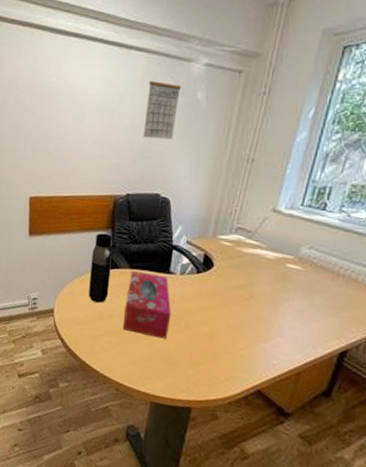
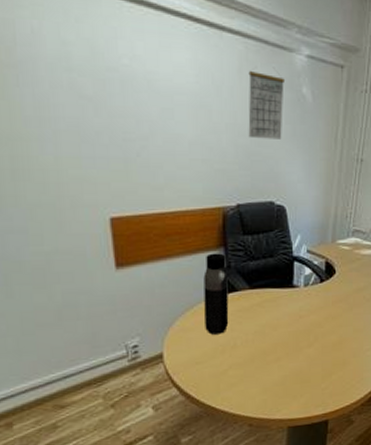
tissue box: present [122,270,172,339] -> none [249,290,299,359]

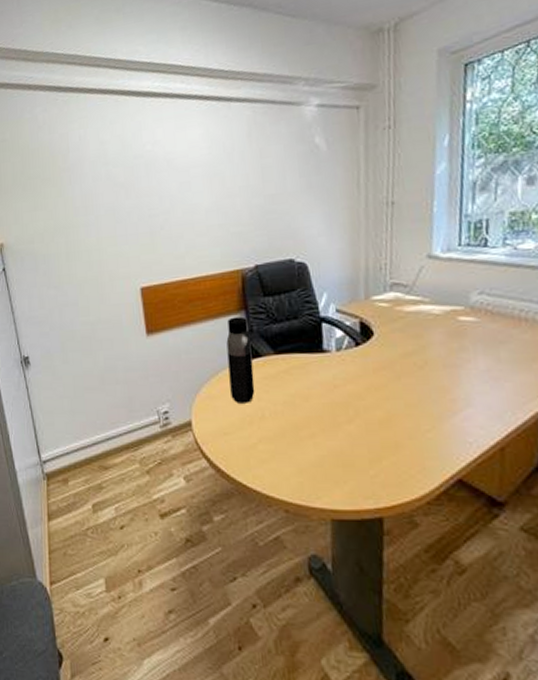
calendar: present [248,70,286,139] -> none [257,131,297,198]

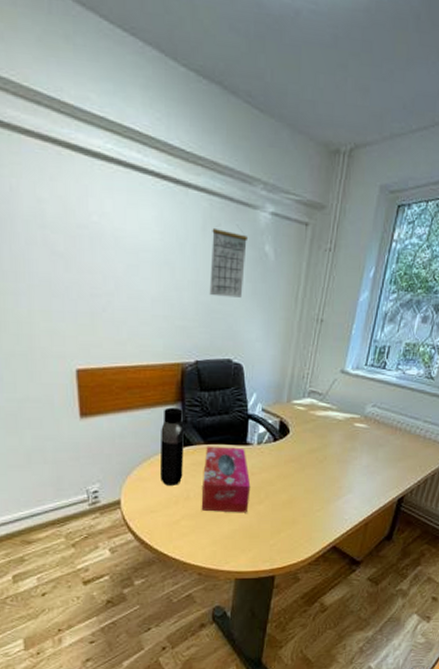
calendar: none [257,131,297,198] -> present [209,227,249,298]
tissue box: none [277,356,336,435] -> present [201,446,251,513]

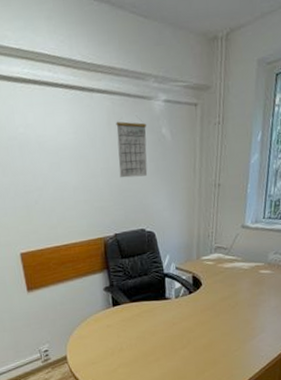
water bottle: present [161,407,184,485] -> none [92,275,115,341]
tissue box: present [201,446,251,513] -> none [132,302,174,359]

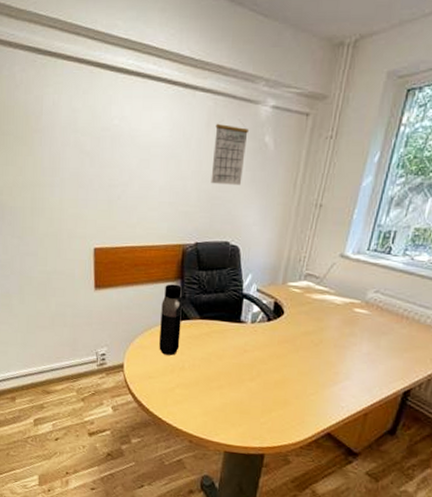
water bottle: none [92,275,115,341] -> present [159,284,182,355]

